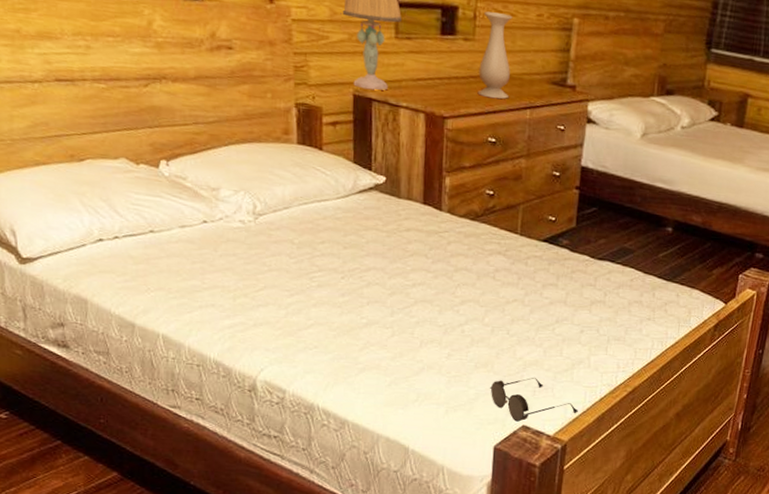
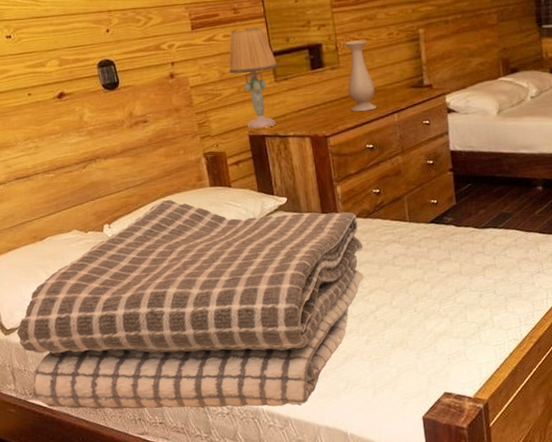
towel: none [35,147,464,409] -> present [16,199,364,410]
sunglasses: present [490,377,578,422] -> none [409,346,492,390]

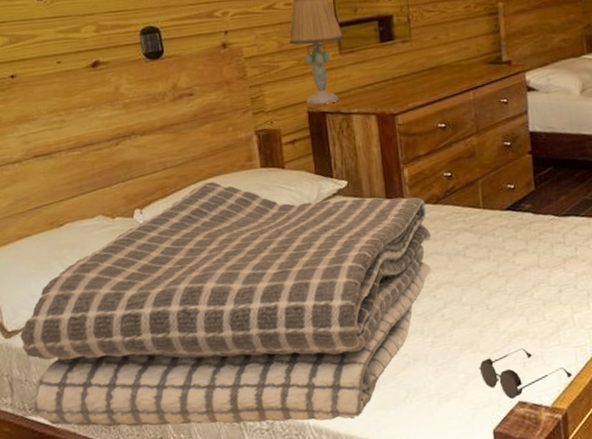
vase: present [344,39,378,112] -> none [417,12,452,89]
sunglasses: none [409,346,492,390] -> present [479,347,572,399]

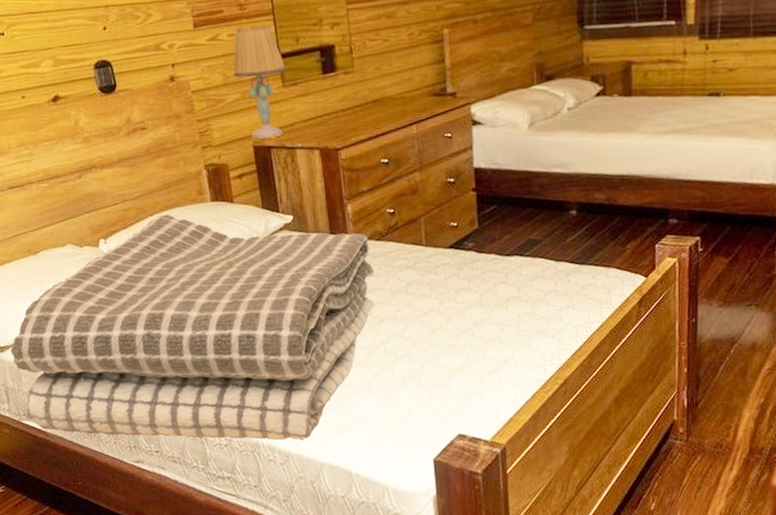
sunglasses: present [479,347,572,399] -> none [420,383,512,431]

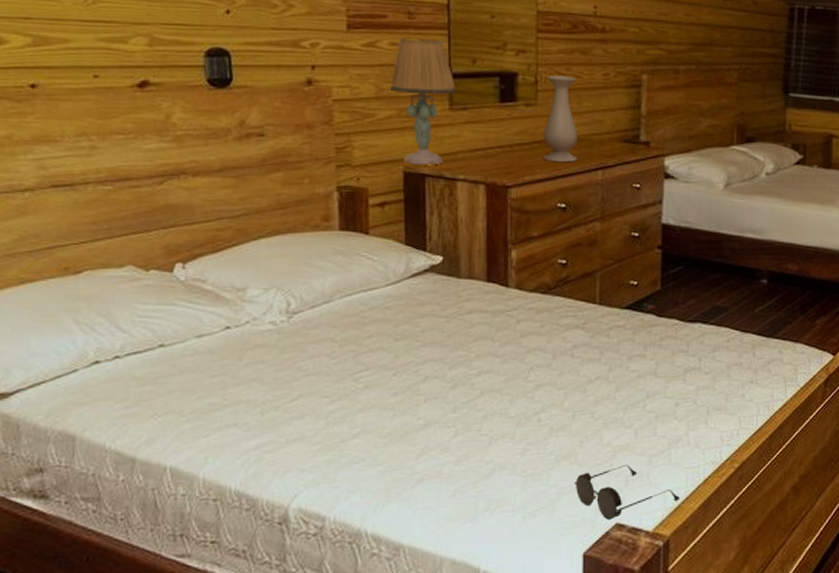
towel: present [10,214,375,441] -> none [10,239,536,529]
vase: none [359,40,395,122] -> present [543,75,578,163]
sunglasses: none [420,383,512,431] -> present [575,464,680,520]

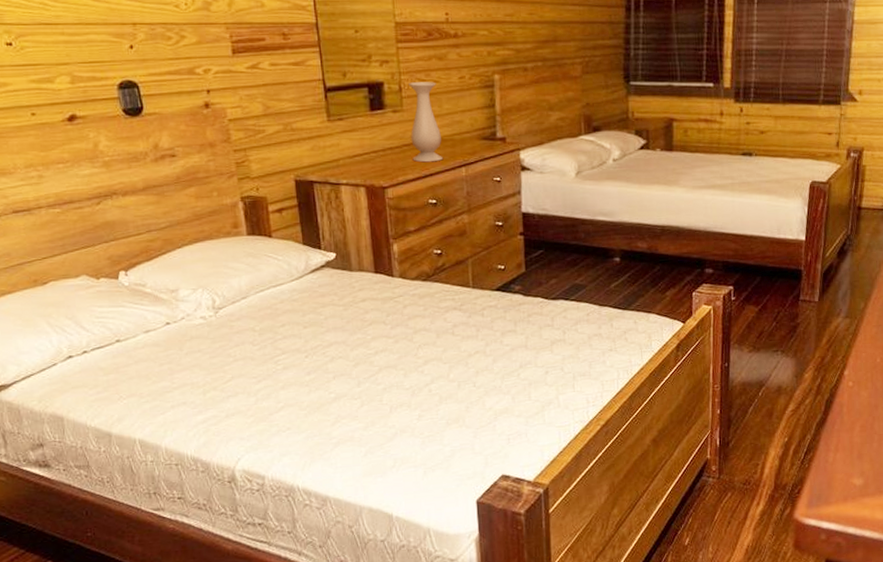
table lamp: present [388,37,457,166] -> none [273,57,333,174]
sunglasses: present [575,464,680,520] -> none [464,425,555,472]

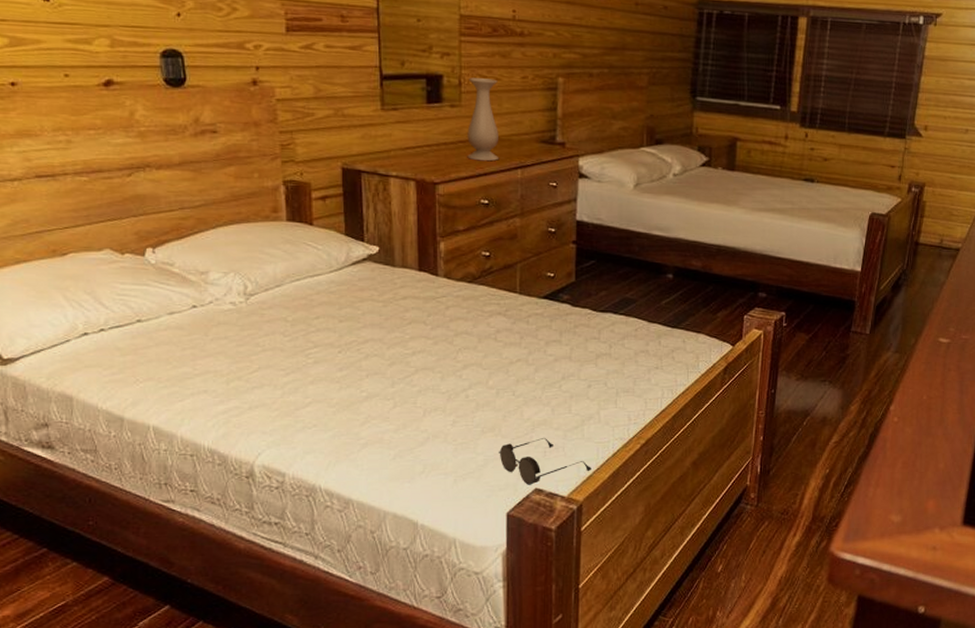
sunglasses: none [464,425,555,472] -> present [499,437,592,485]

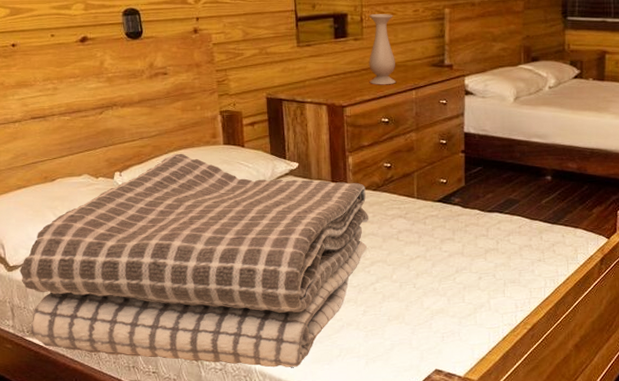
towel: none [16,228,463,486] -> present [20,153,369,368]
sunglasses: present [499,437,592,485] -> none [403,324,484,366]

